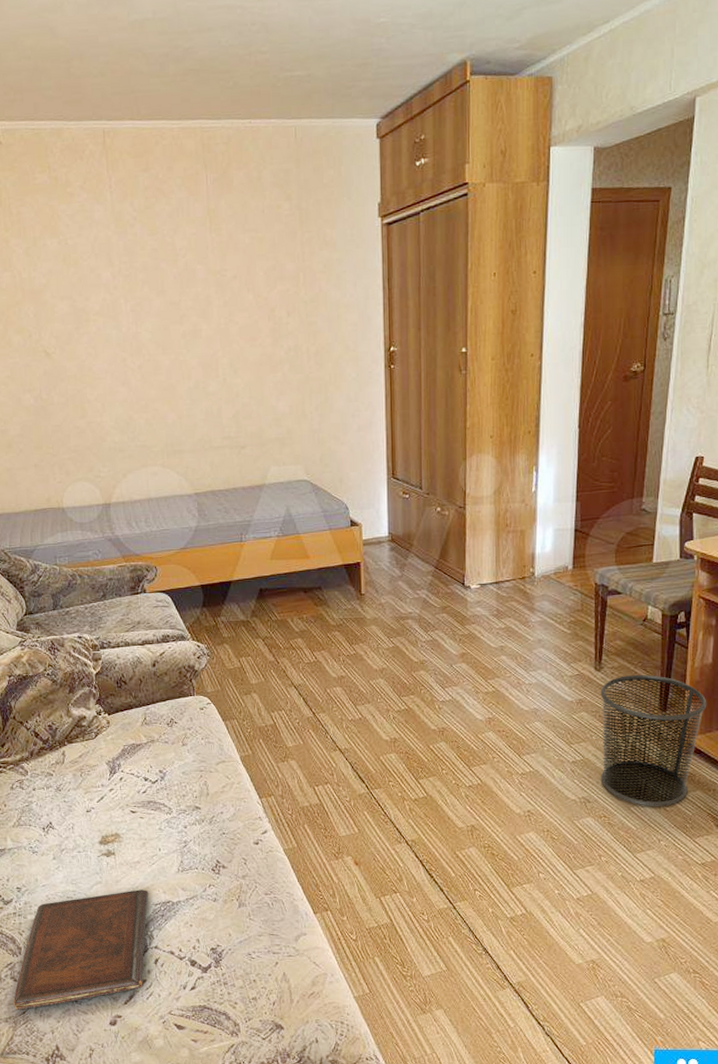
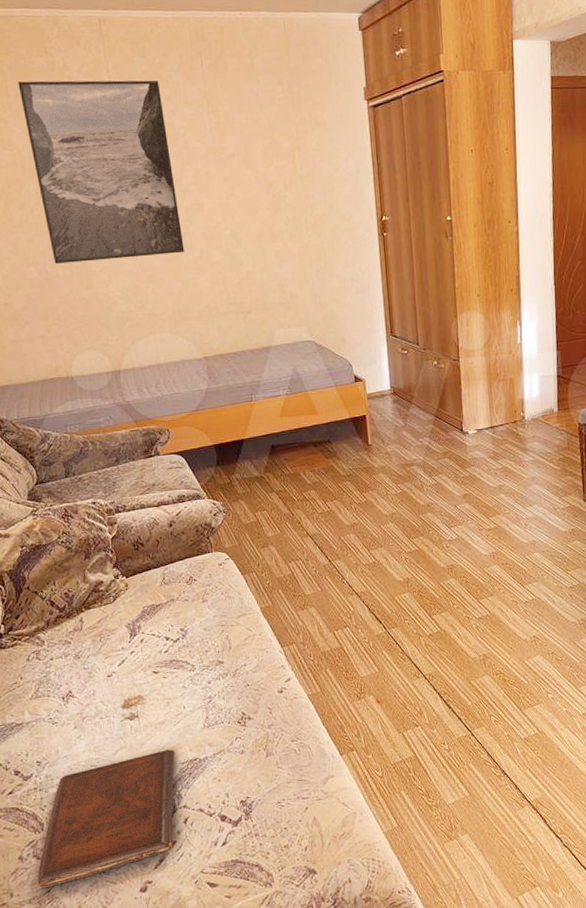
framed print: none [20,196,180,391] -> present [18,80,185,264]

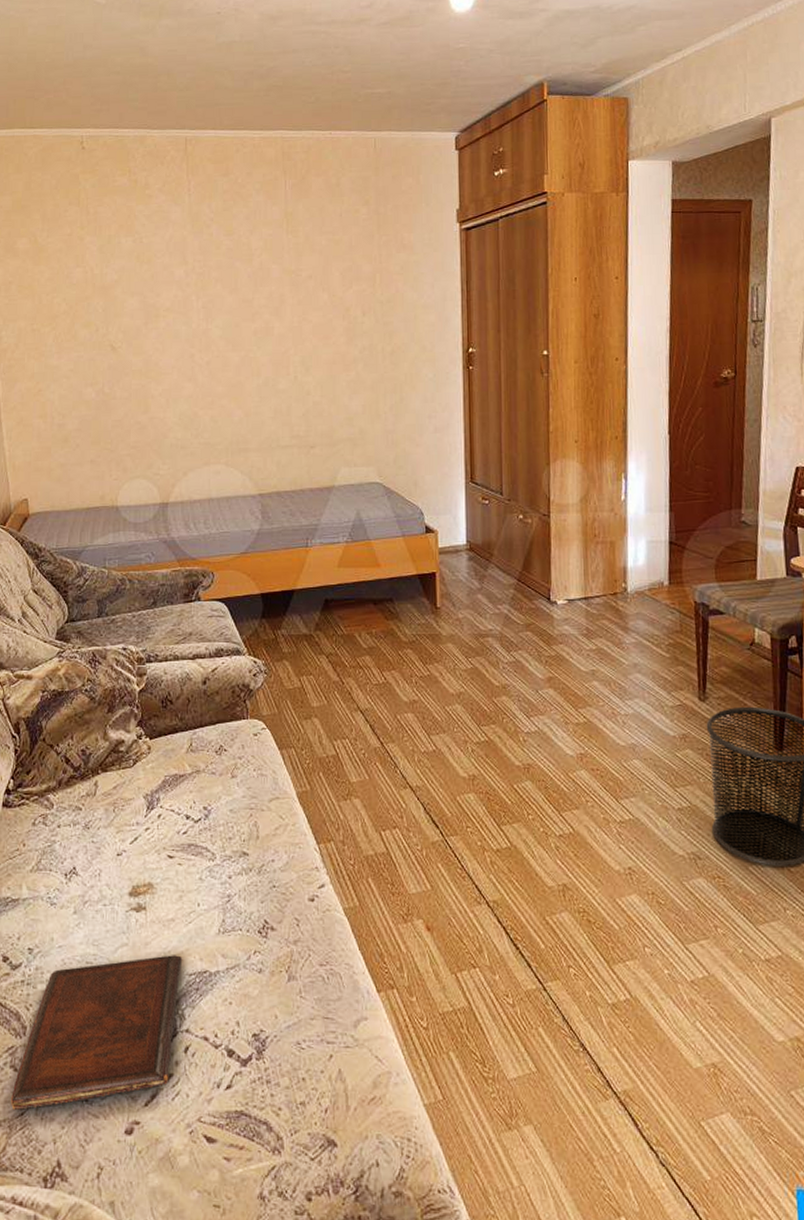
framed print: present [18,80,185,264] -> none [98,199,249,385]

